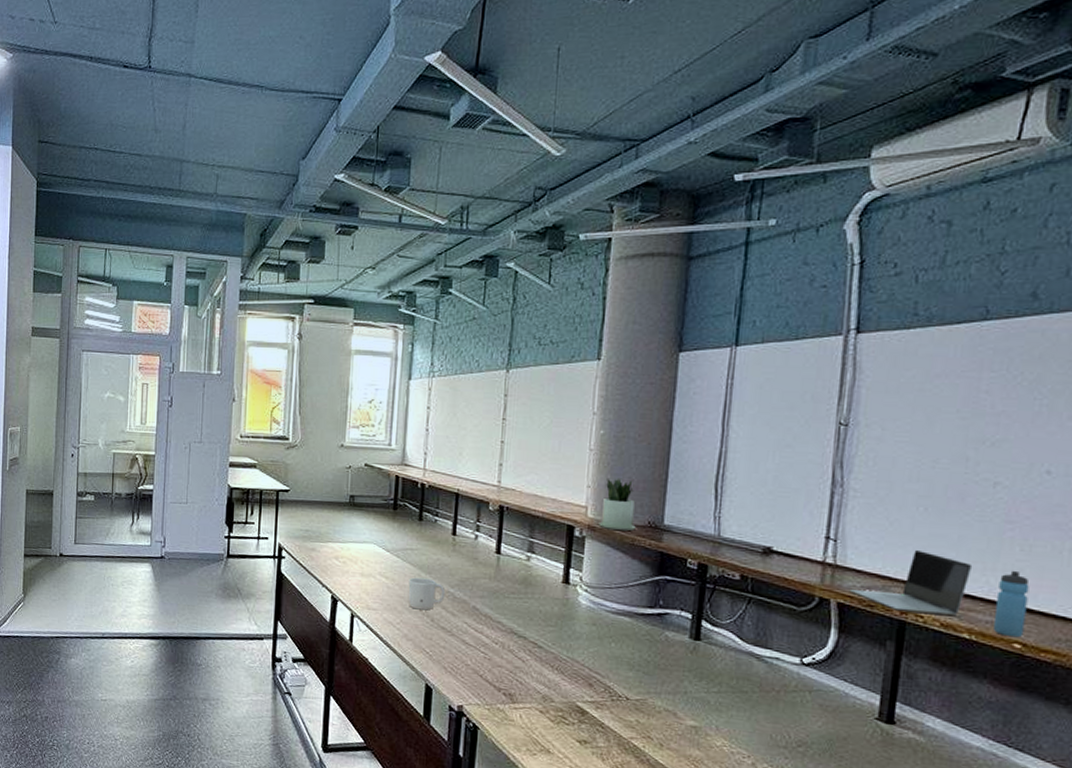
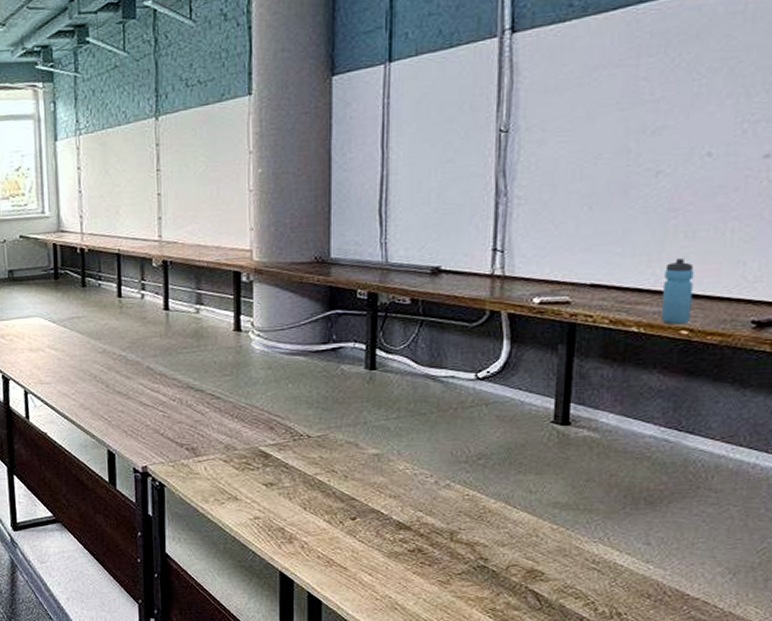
mug: present [408,577,446,611] -> none [79,344,118,378]
planter: present [599,478,637,532] -> none [265,216,304,271]
laptop: present [849,550,973,615] -> none [519,250,639,314]

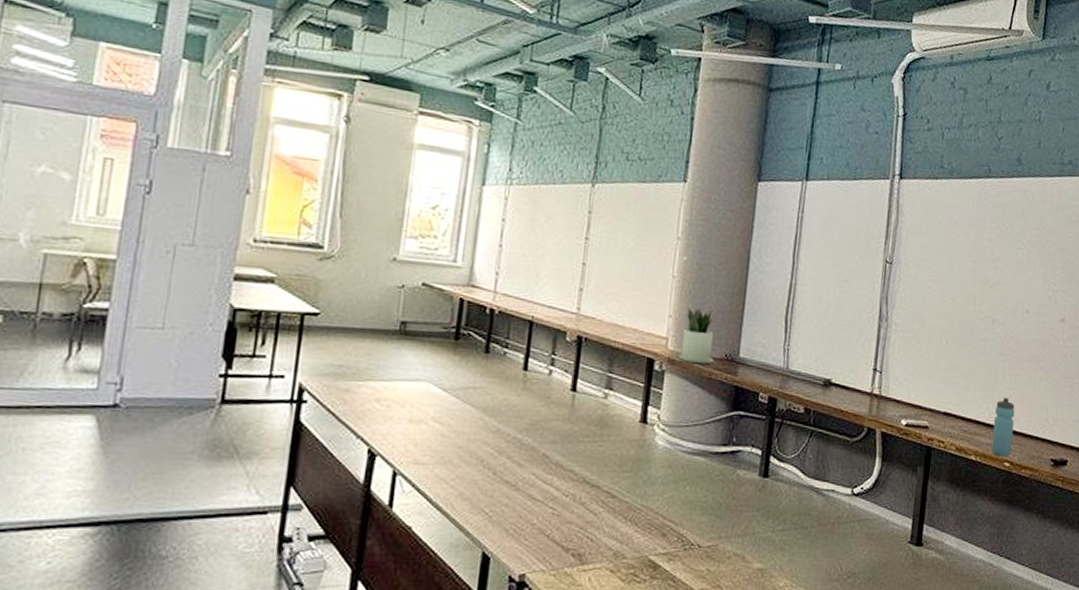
planter: none [265,216,304,271] -> present [678,308,715,365]

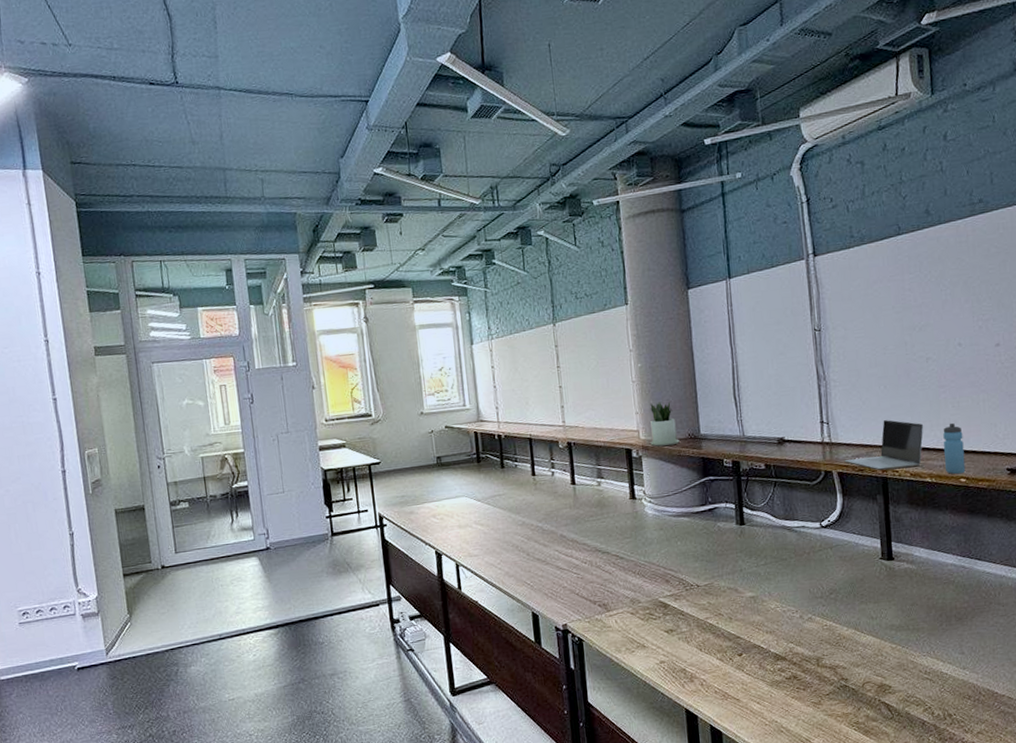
laptop: none [890,381,978,439] -> present [844,420,924,470]

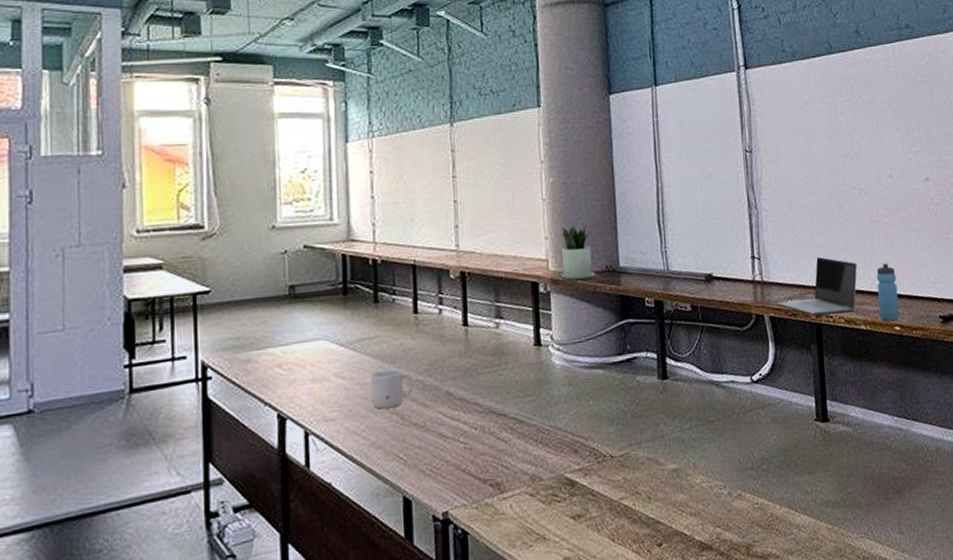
mug: none [501,518,536,548] -> present [370,368,414,409]

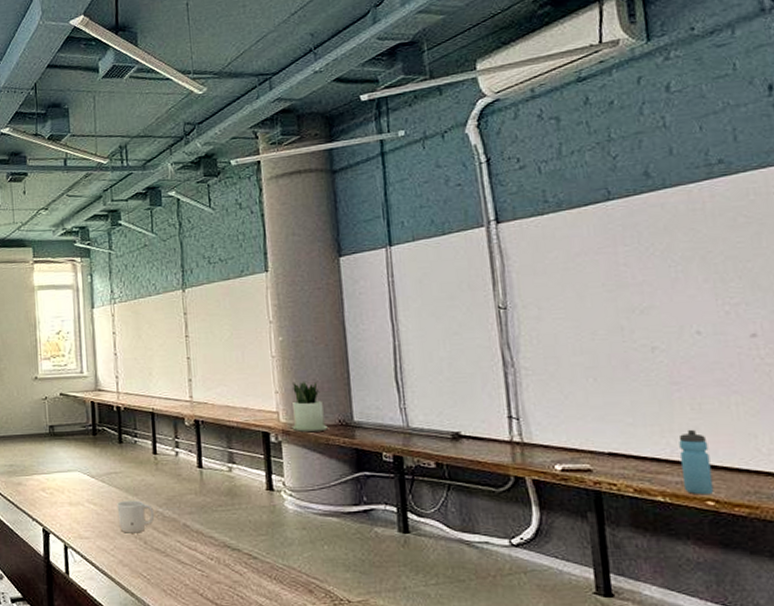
laptop: present [776,257,858,315] -> none [541,420,651,481]

